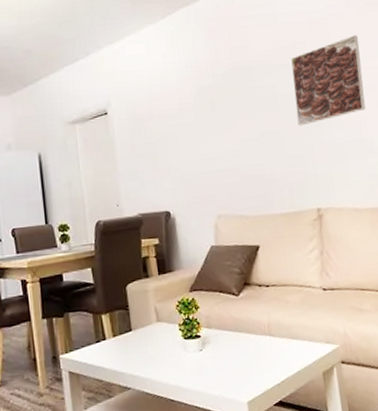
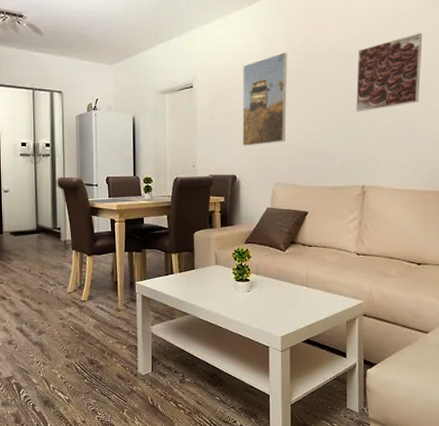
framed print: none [163,67,223,177] -> present [242,52,287,147]

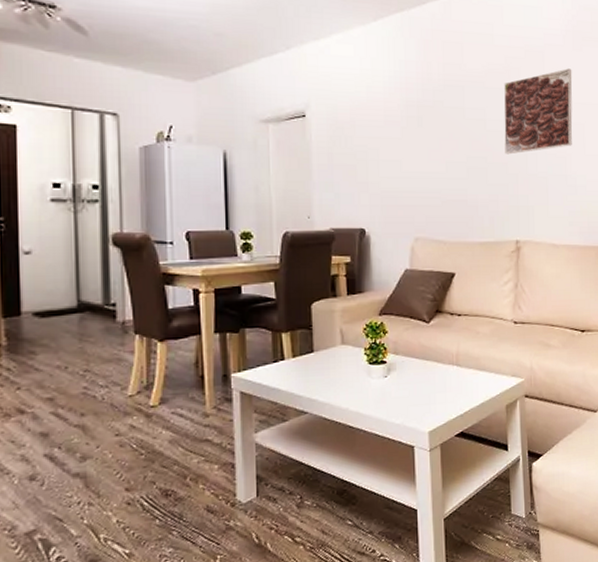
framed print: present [242,52,287,147] -> none [369,80,425,193]

